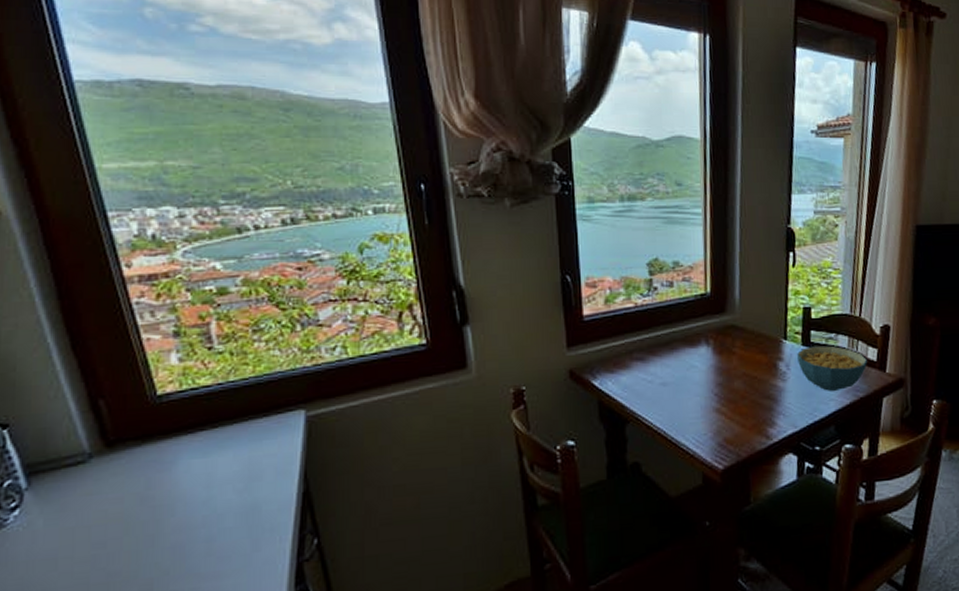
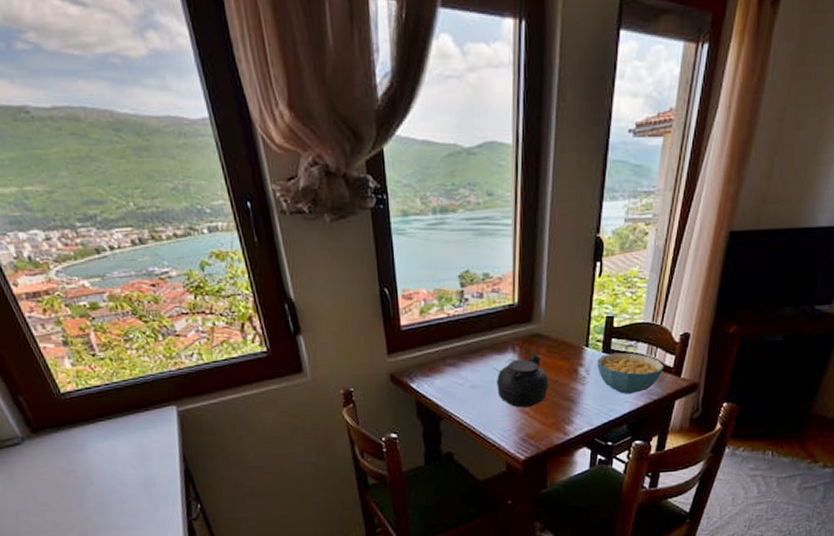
teapot: none [685,346,748,408] -> present [492,353,549,408]

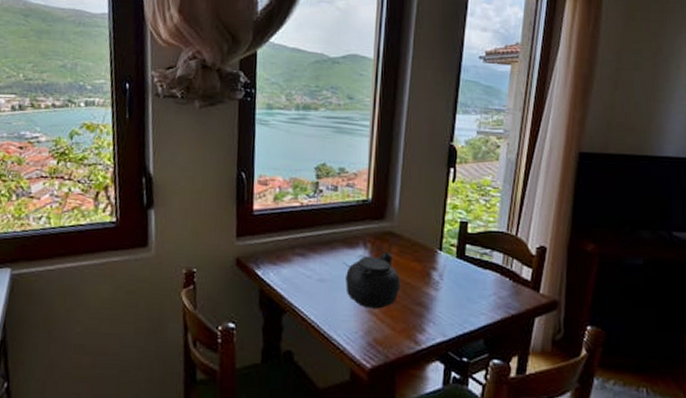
cereal bowl: present [597,352,664,394] -> none [451,259,521,305]

